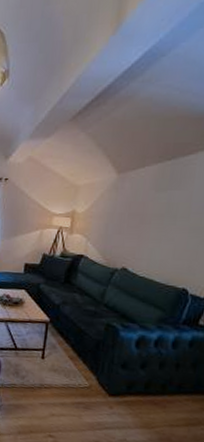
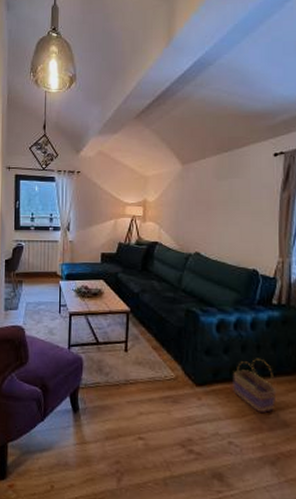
basket: none [145,375,191,426] -> present [233,358,277,412]

